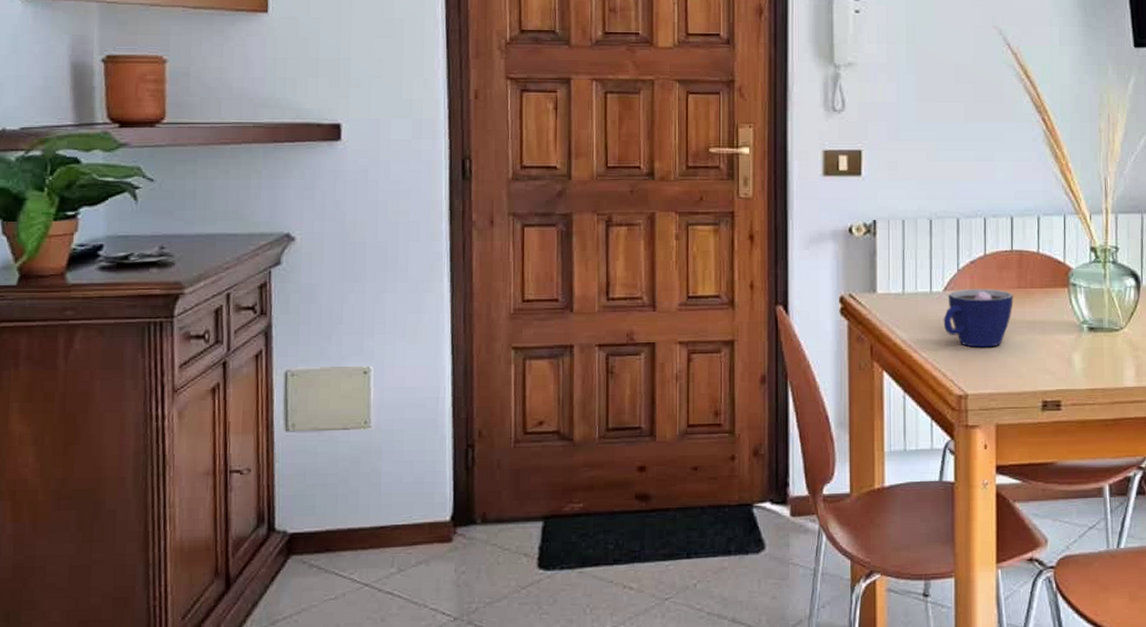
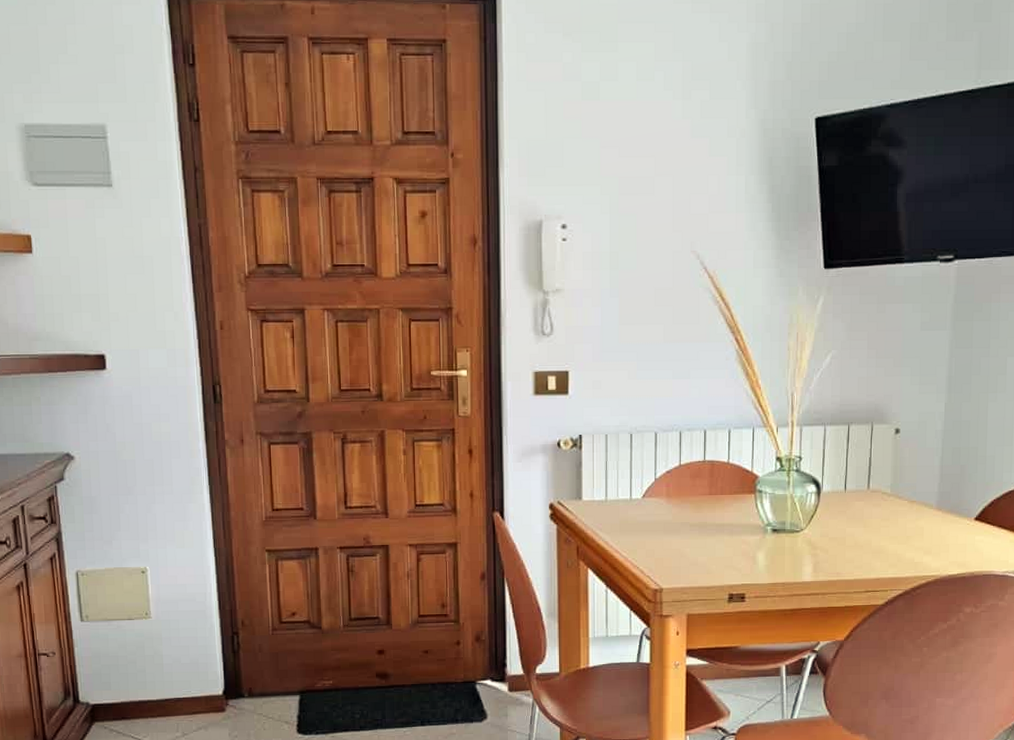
cup: present [943,289,1014,348] -> none [641,496,705,548]

